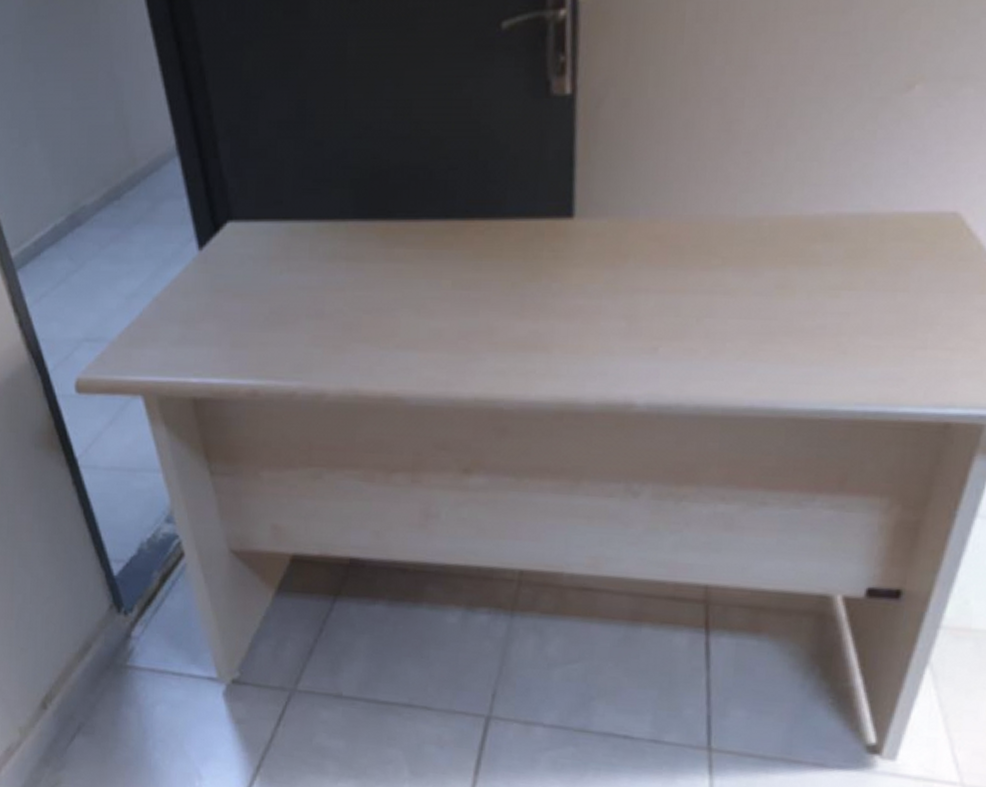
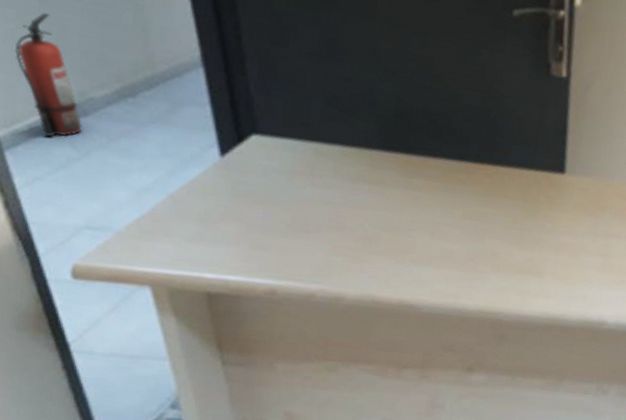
fire extinguisher: none [19,126,77,251] -> present [14,12,82,137]

